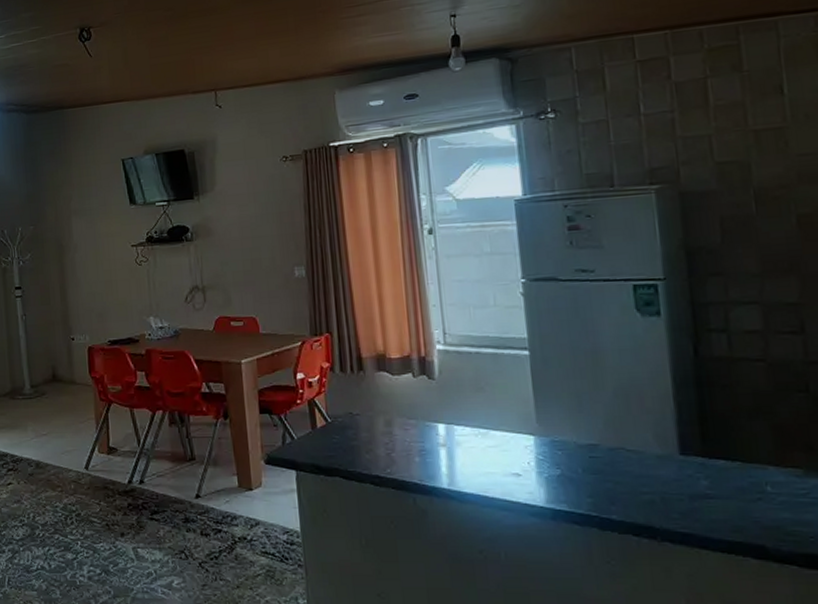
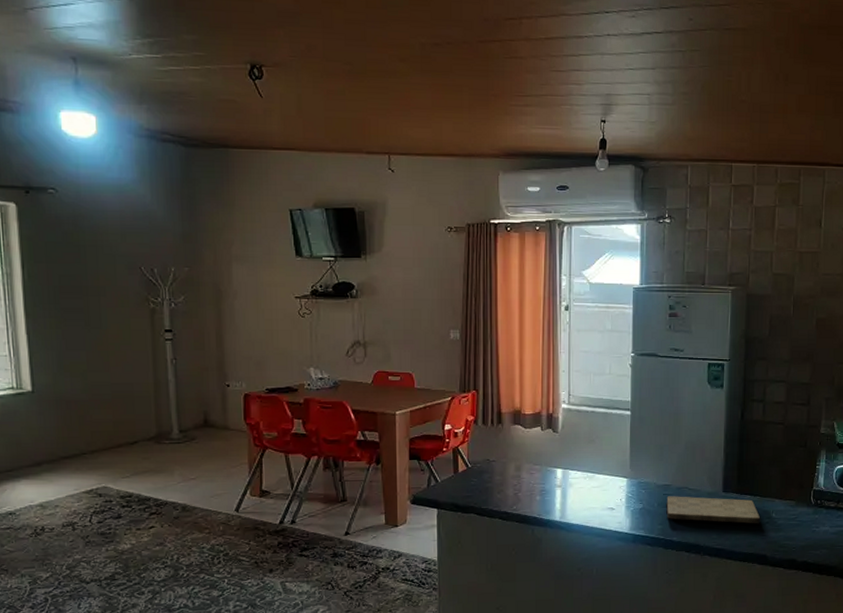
cutting board: none [594,459,748,501] -> present [666,496,761,524]

